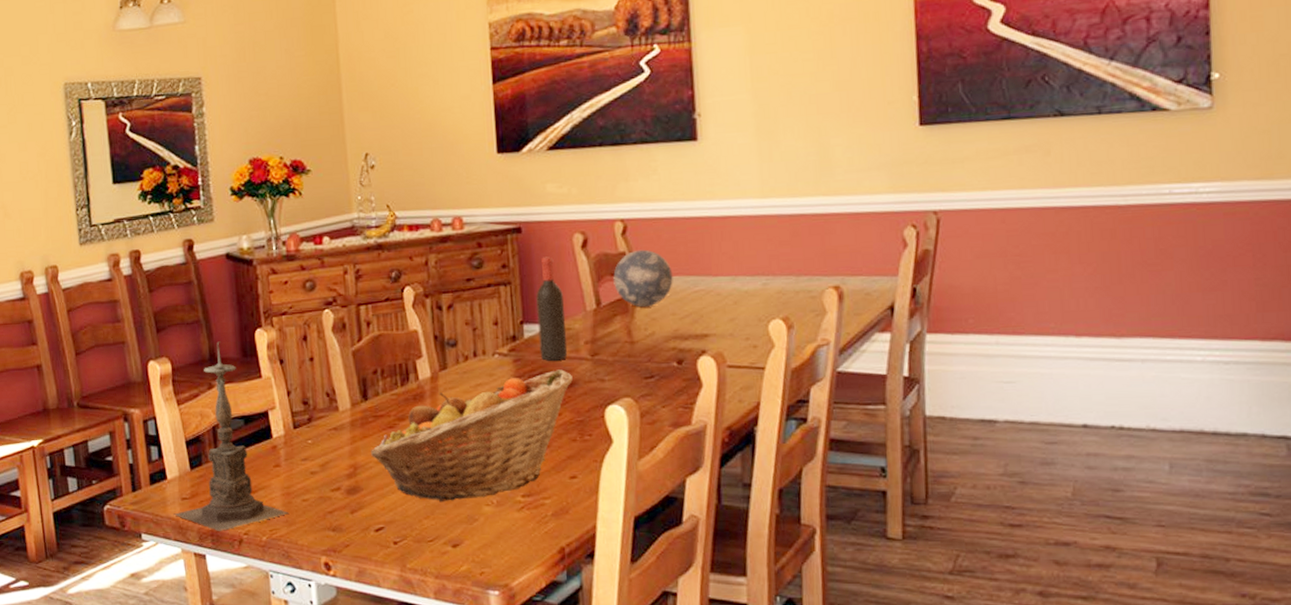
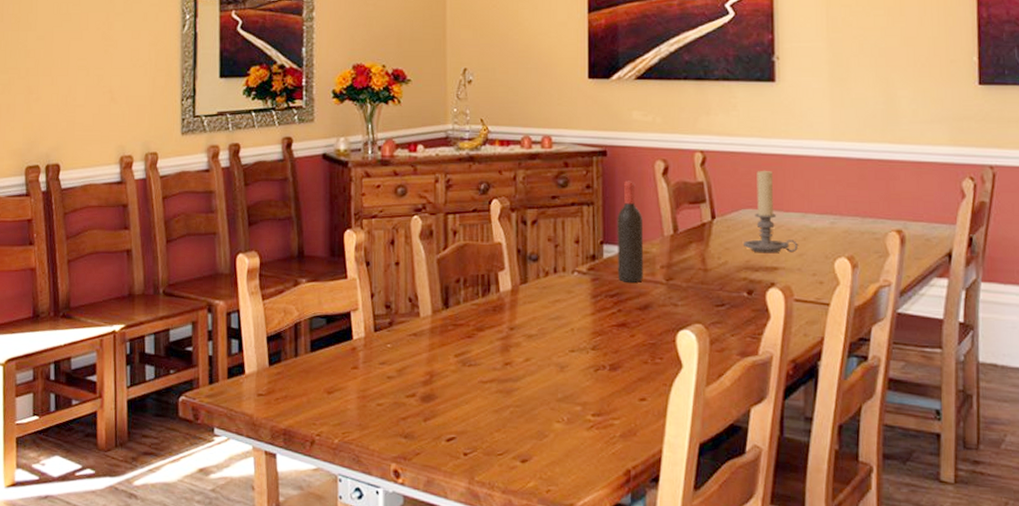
candle holder: present [173,341,288,531] -> none [248,239,362,431]
fruit basket: present [370,369,573,501] -> none [447,291,647,416]
decorative ball: present [613,249,673,308] -> none [691,181,747,237]
candle holder: none [671,234,729,321] -> present [744,170,798,254]

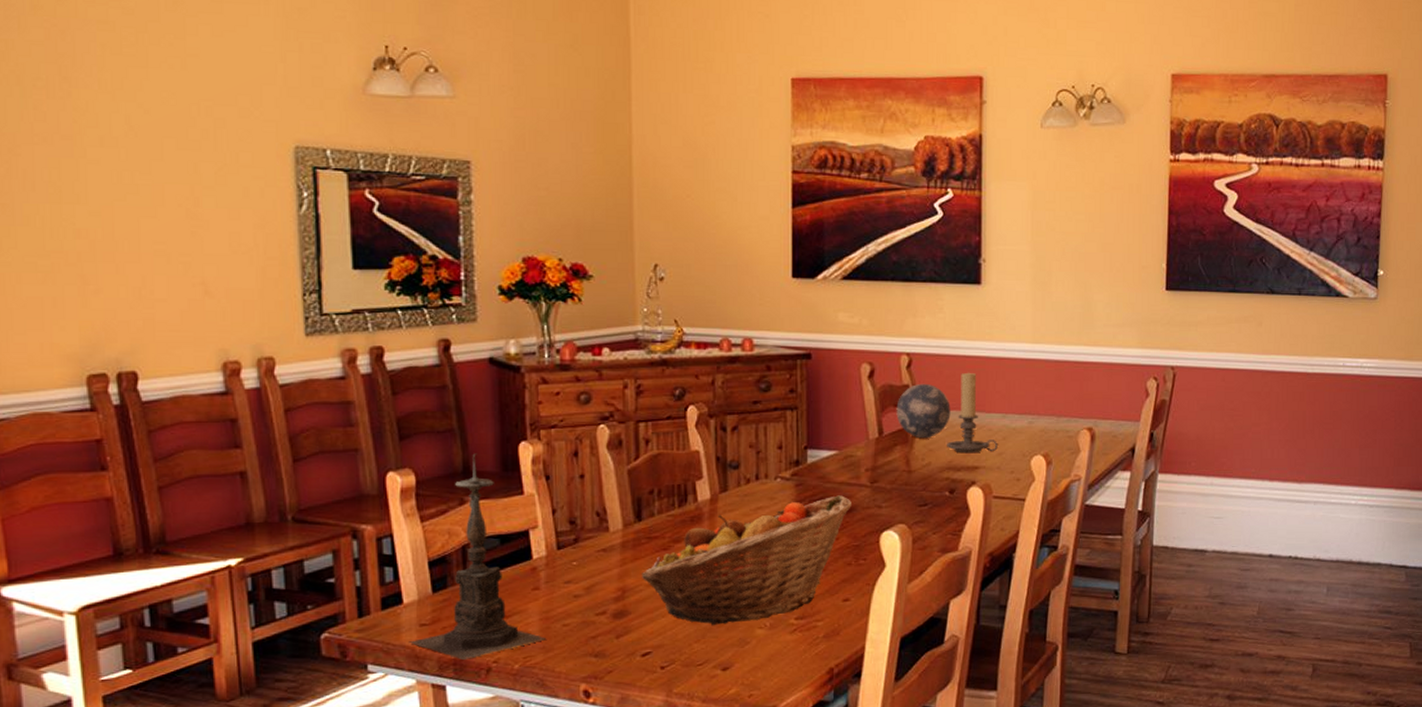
candle holder: none [248,239,362,431] -> present [408,453,546,660]
fruit basket: none [447,291,647,416] -> present [641,495,851,625]
wine bottle: present [617,181,644,283] -> none [822,384,849,486]
decorative ball: none [691,181,747,237] -> present [896,383,951,439]

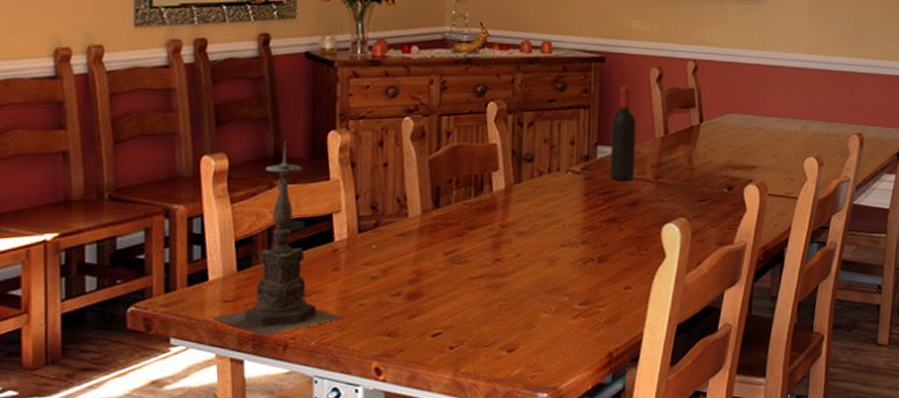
fruit basket: present [641,495,851,625] -> none [435,189,636,308]
wine bottle: none [822,384,849,486] -> present [609,86,637,181]
decorative ball: present [896,383,951,439] -> none [681,87,732,139]
candle holder: present [947,372,998,454] -> none [727,78,774,154]

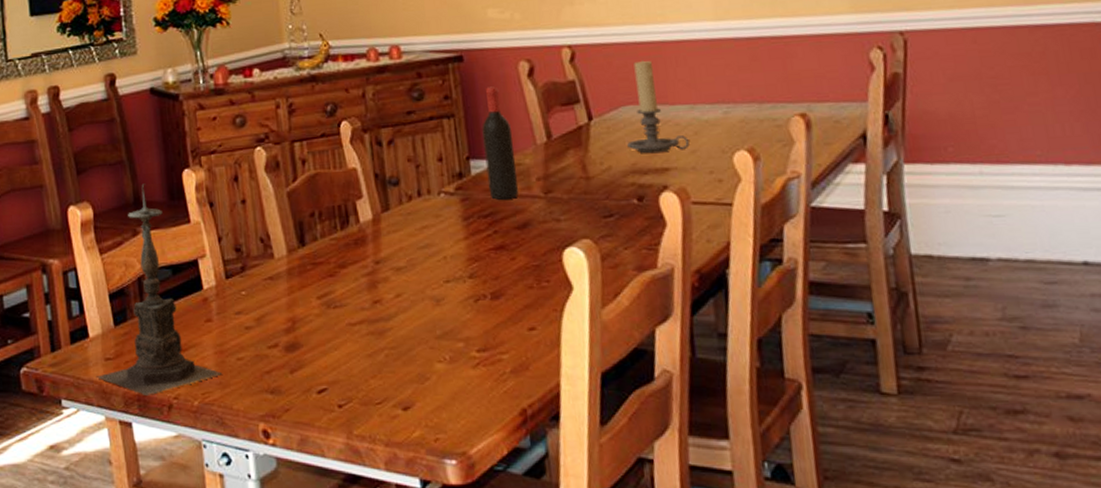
candle holder: none [727,78,774,154] -> present [627,60,690,154]

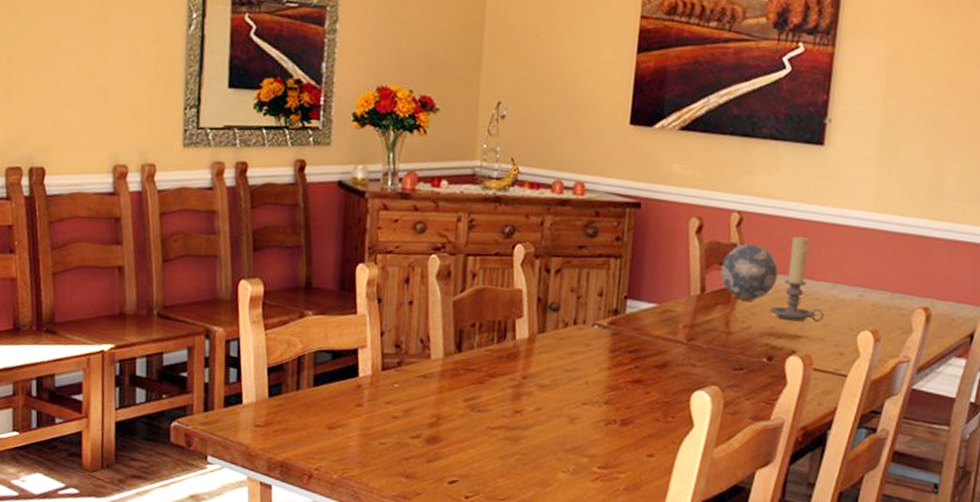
candle holder: present [96,183,222,395] -> none [244,270,363,464]
wine bottle: present [482,86,519,200] -> none [638,236,671,340]
decorative ball: none [563,77,628,140] -> present [720,243,778,301]

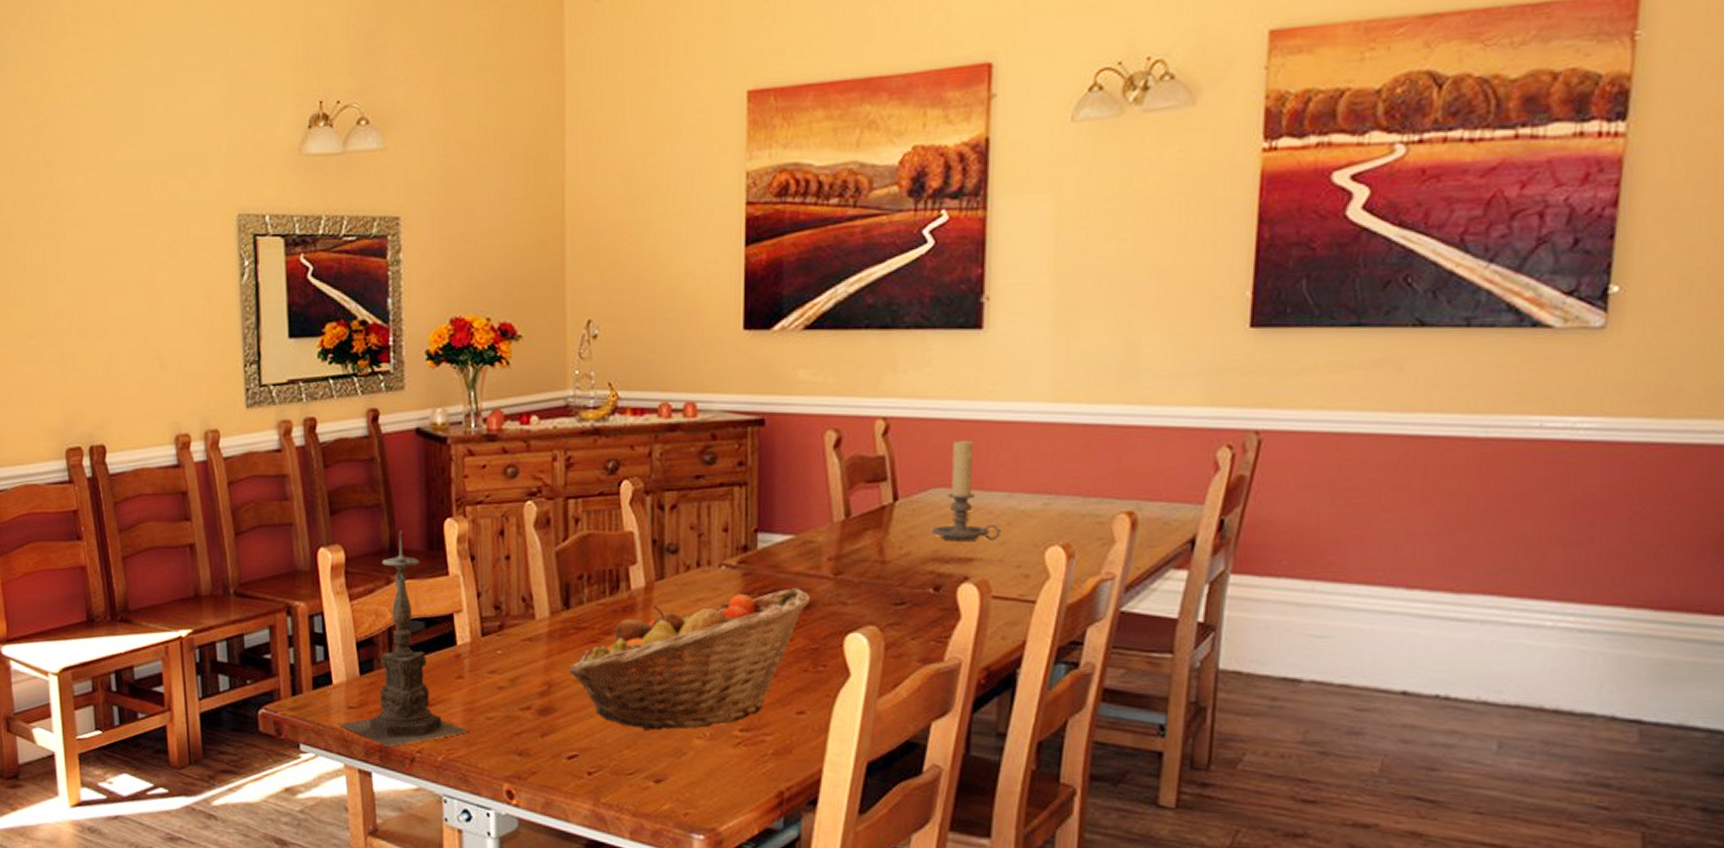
candle holder: none [244,270,363,464] -> present [337,530,469,747]
fruit basket: none [455,349,666,464] -> present [568,588,810,731]
decorative ball: present [720,243,778,301] -> none [868,454,938,522]

